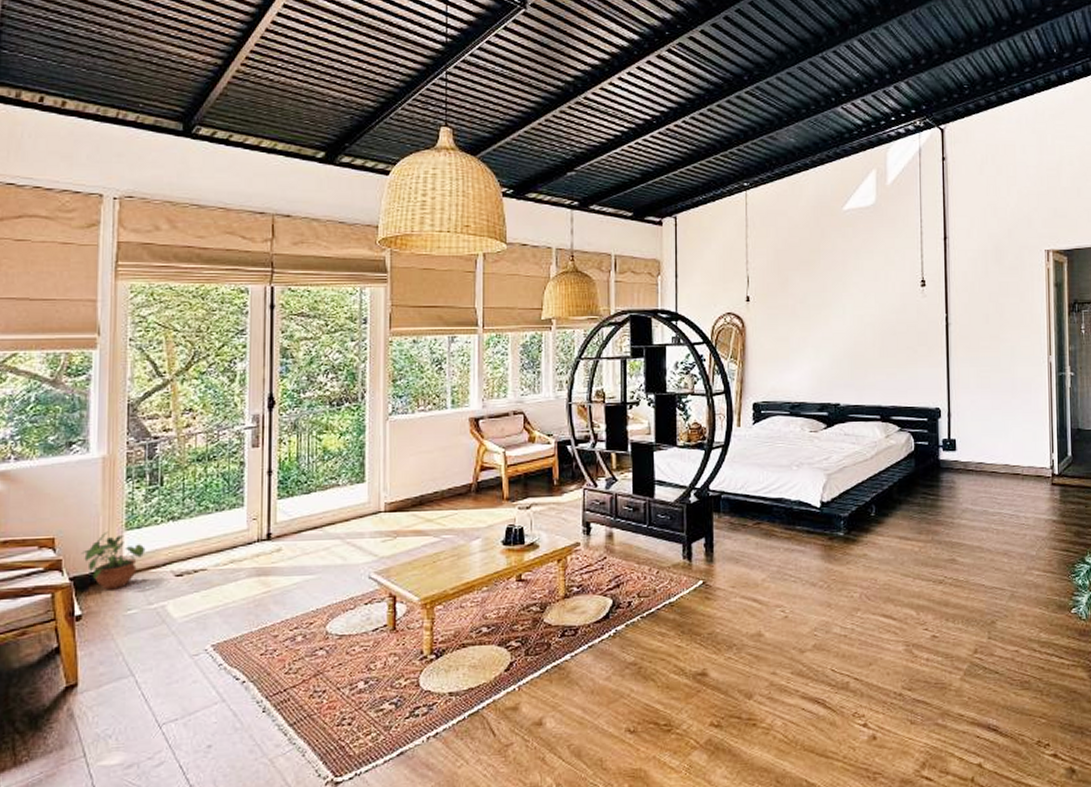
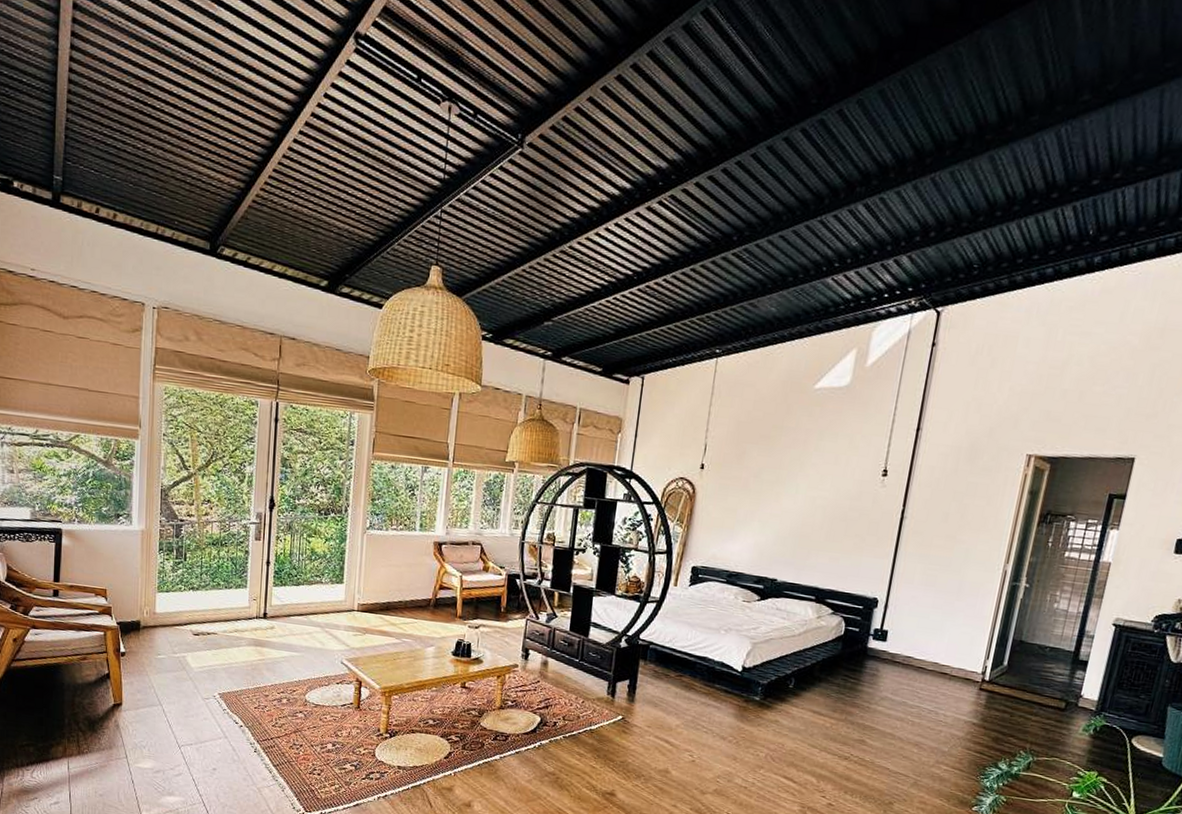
potted plant: present [81,531,146,590] -> none [125,590,172,637]

